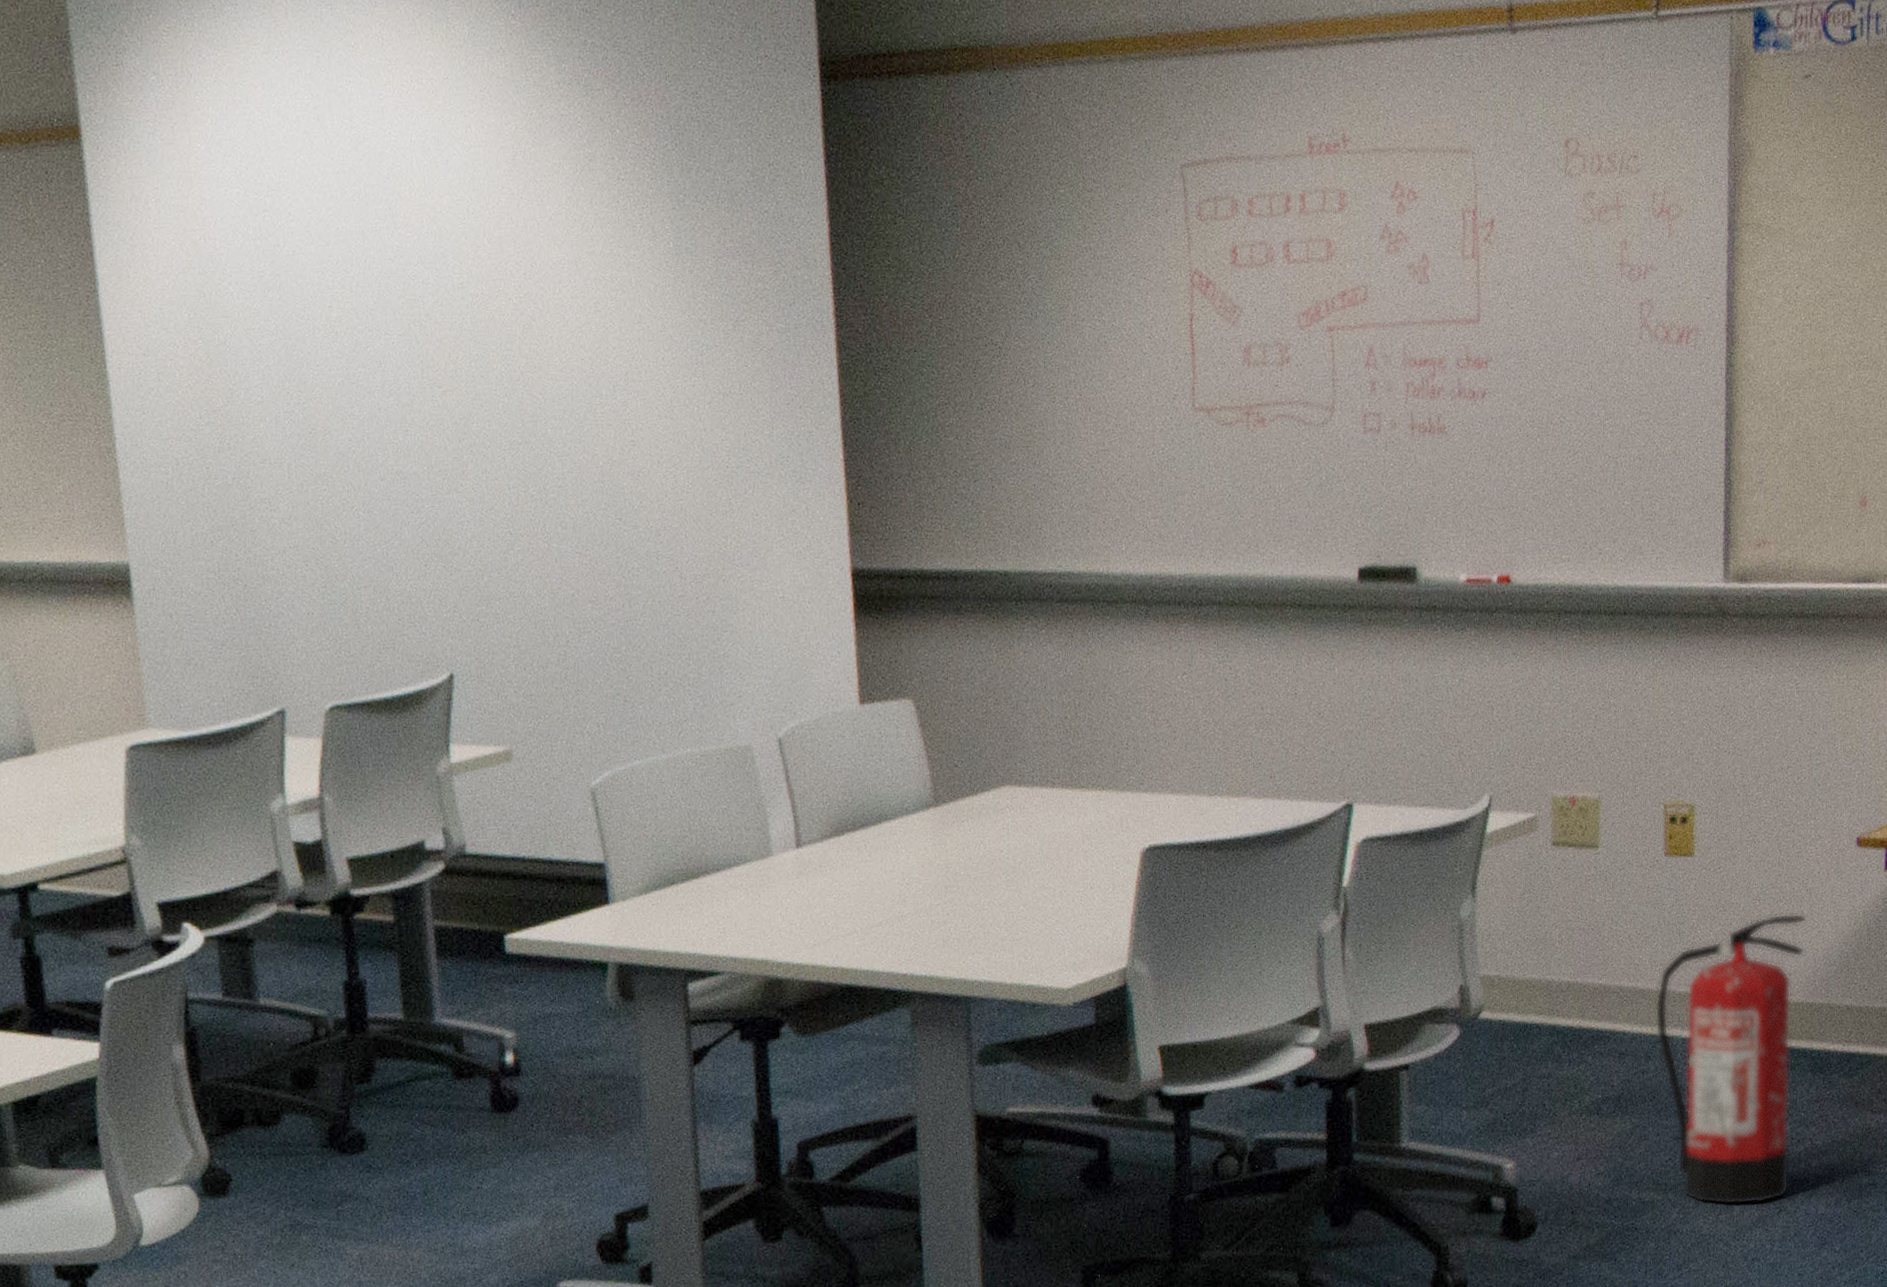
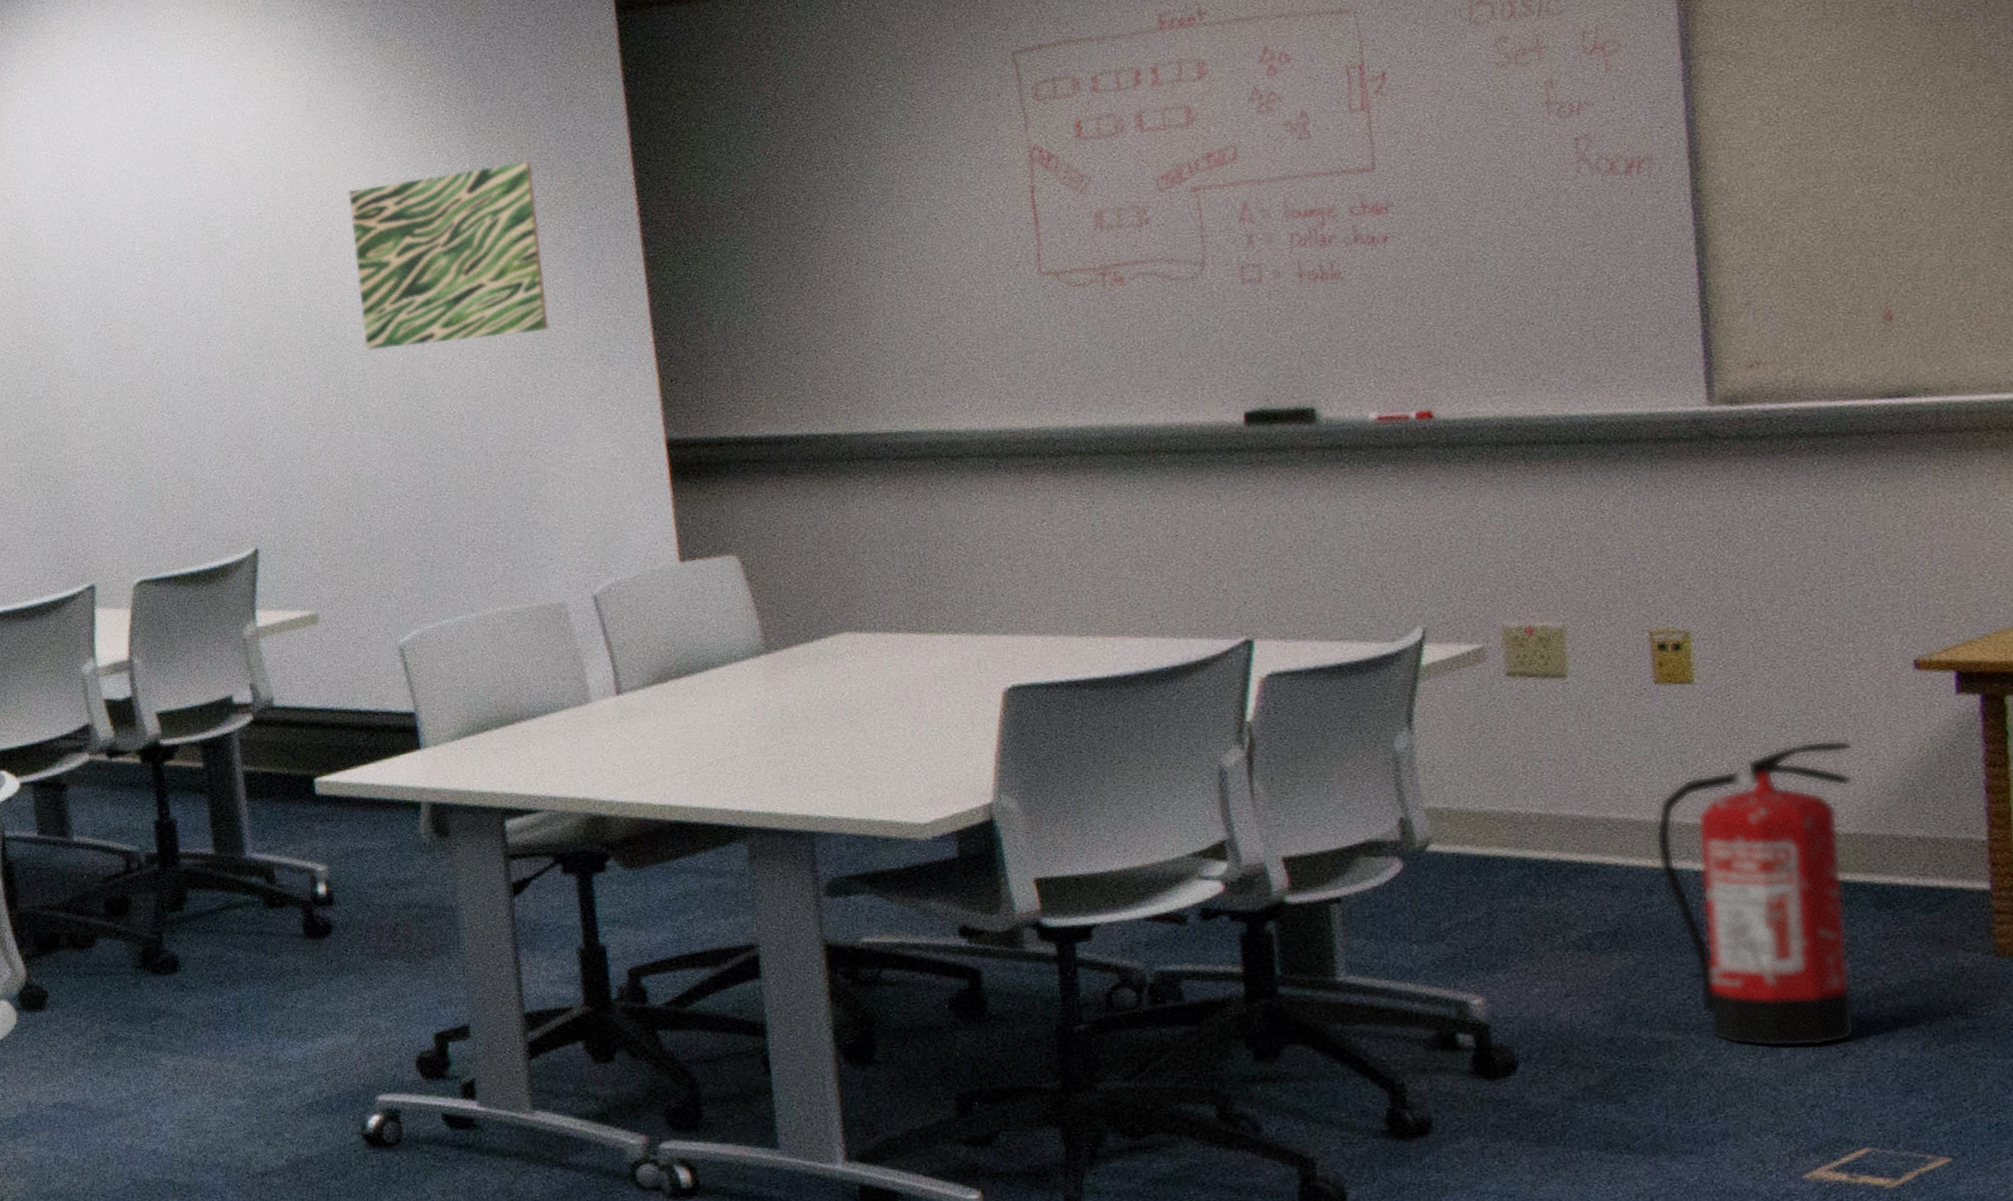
wall art: none [552,244,746,451] -> present [348,160,549,351]

